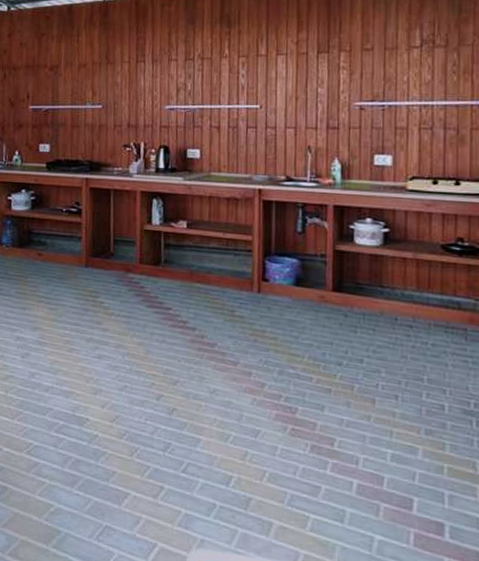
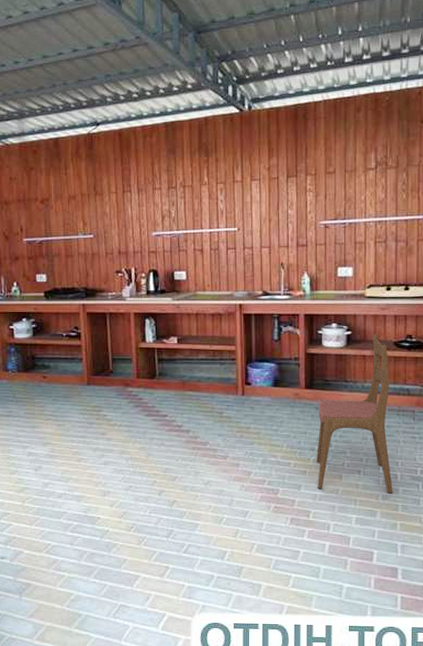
dining chair: none [344,233,439,428] -> present [317,334,393,494]

